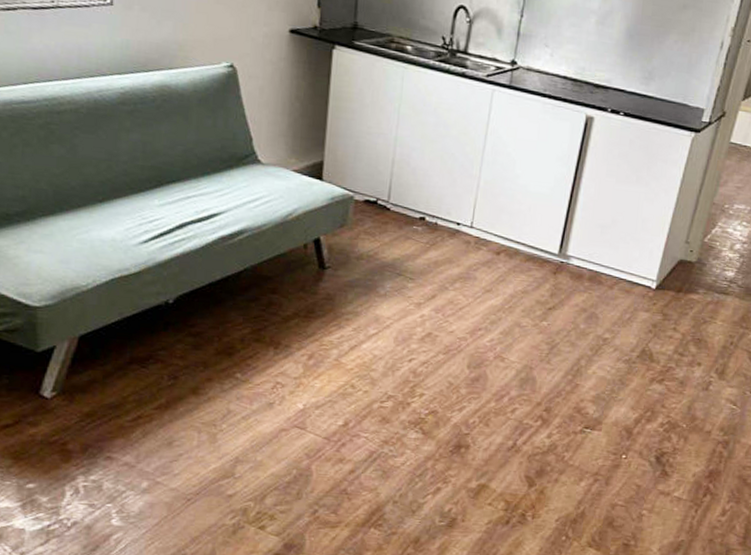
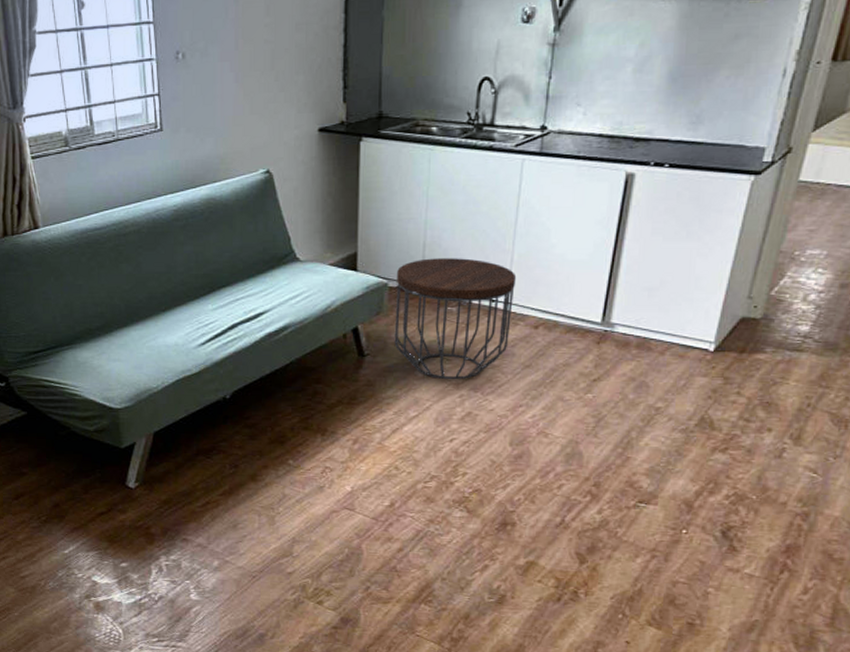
side table: none [357,175,482,300] -> present [394,258,517,380]

